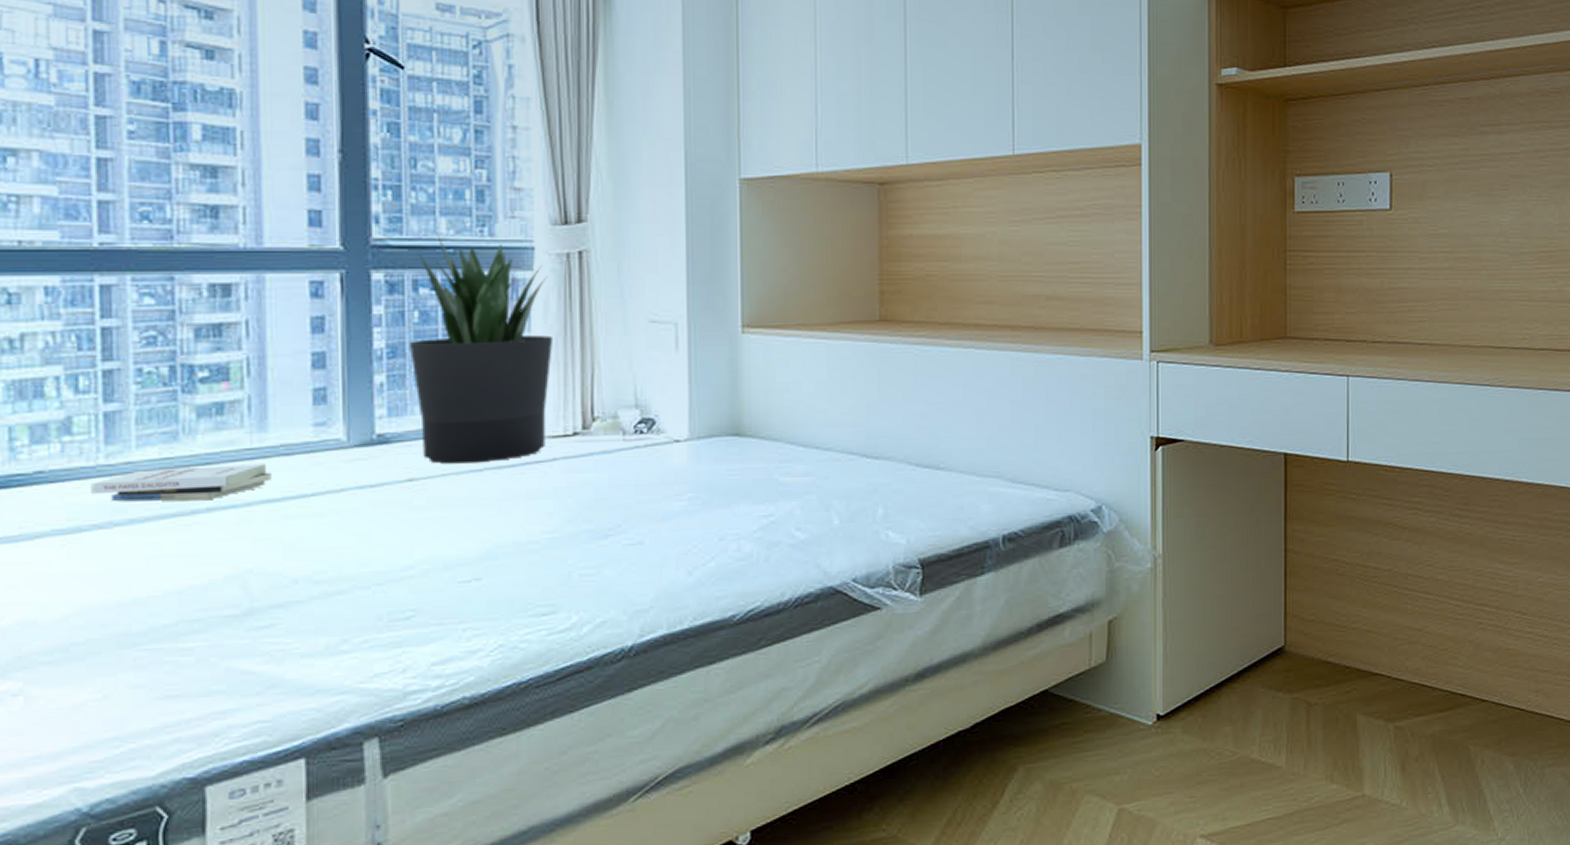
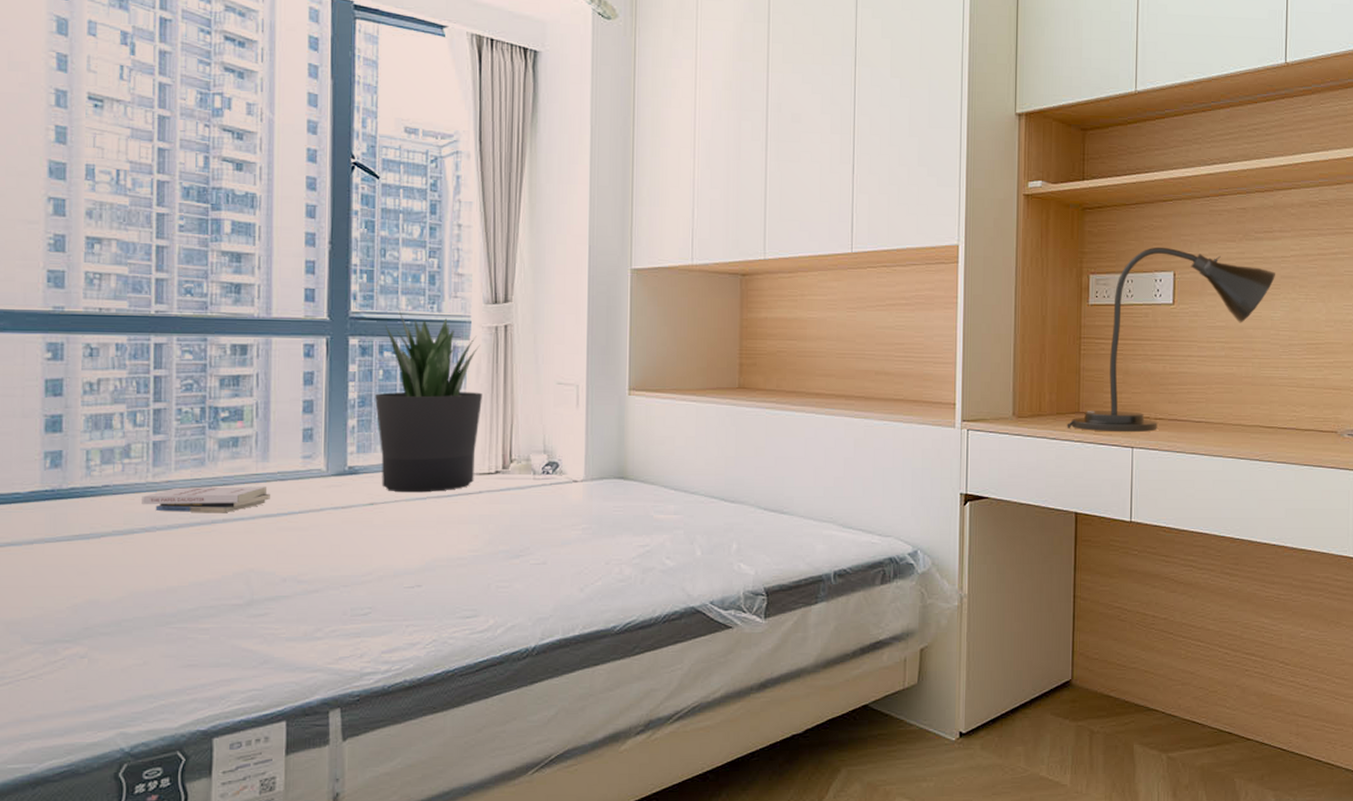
desk lamp: none [1272,143,1503,360] -> present [1066,247,1275,433]

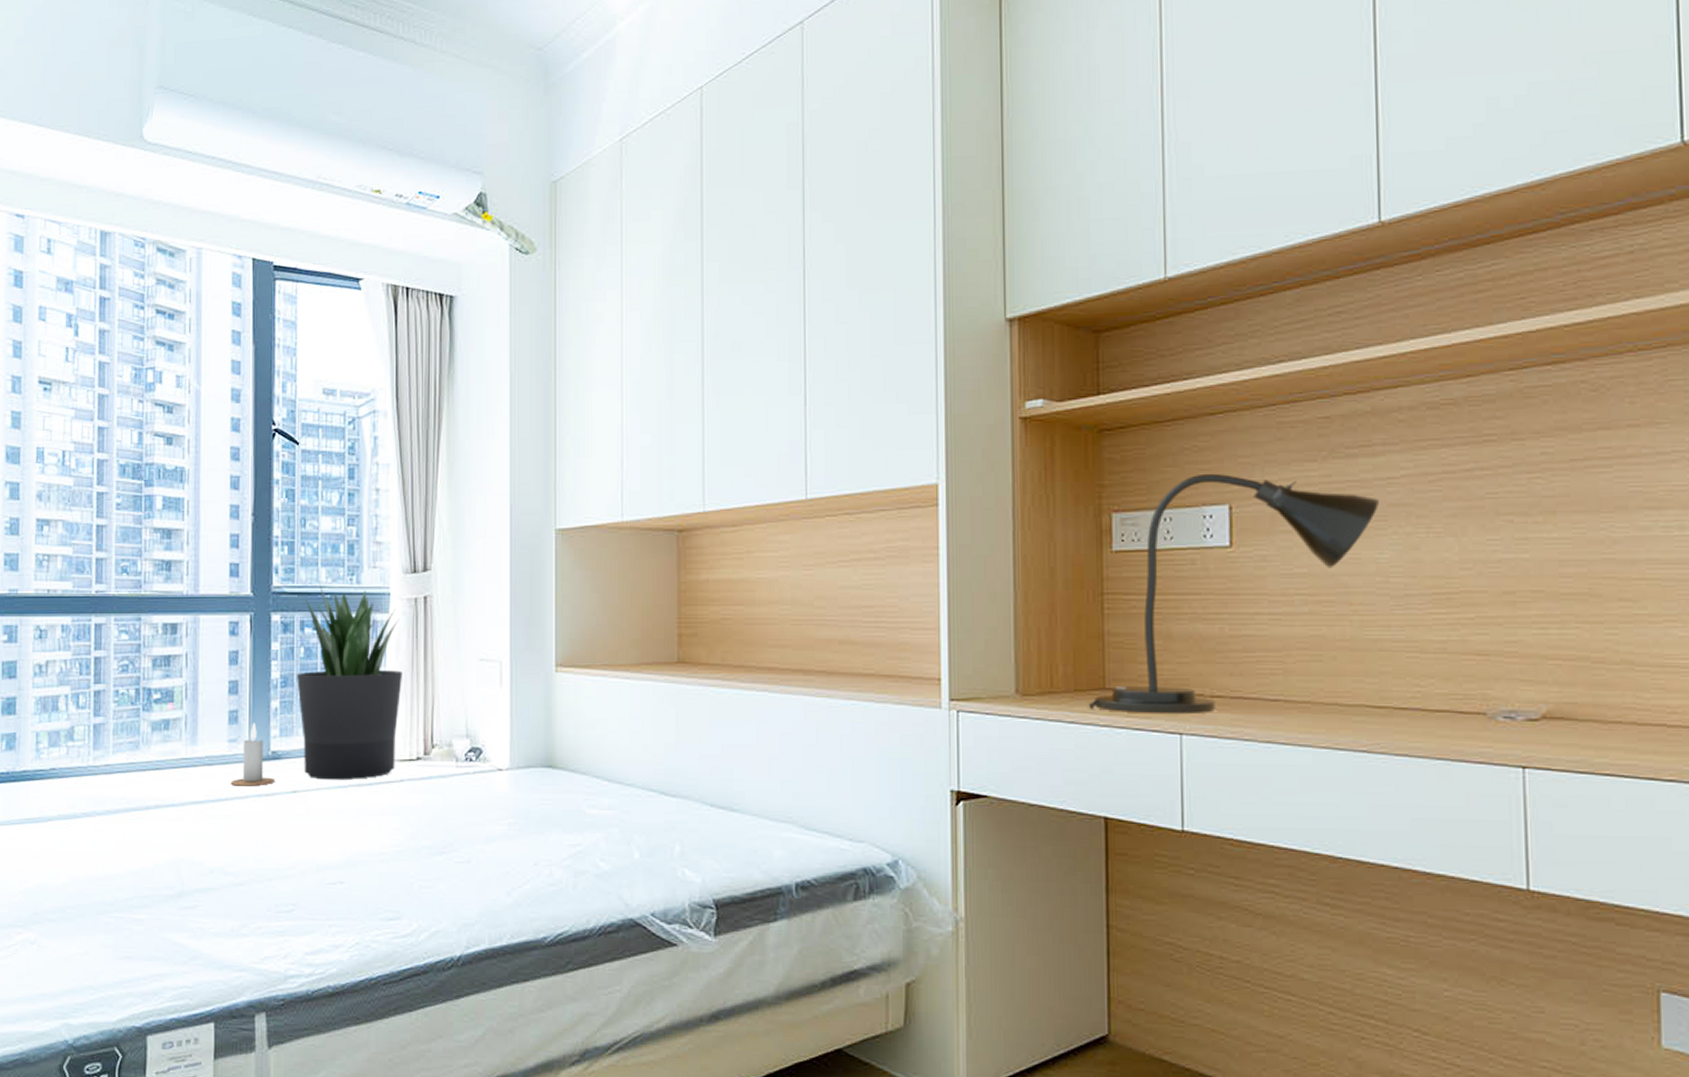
books: present [142,486,270,513] -> none [83,771,199,799]
candle: none [304,440,352,500] -> present [230,723,276,786]

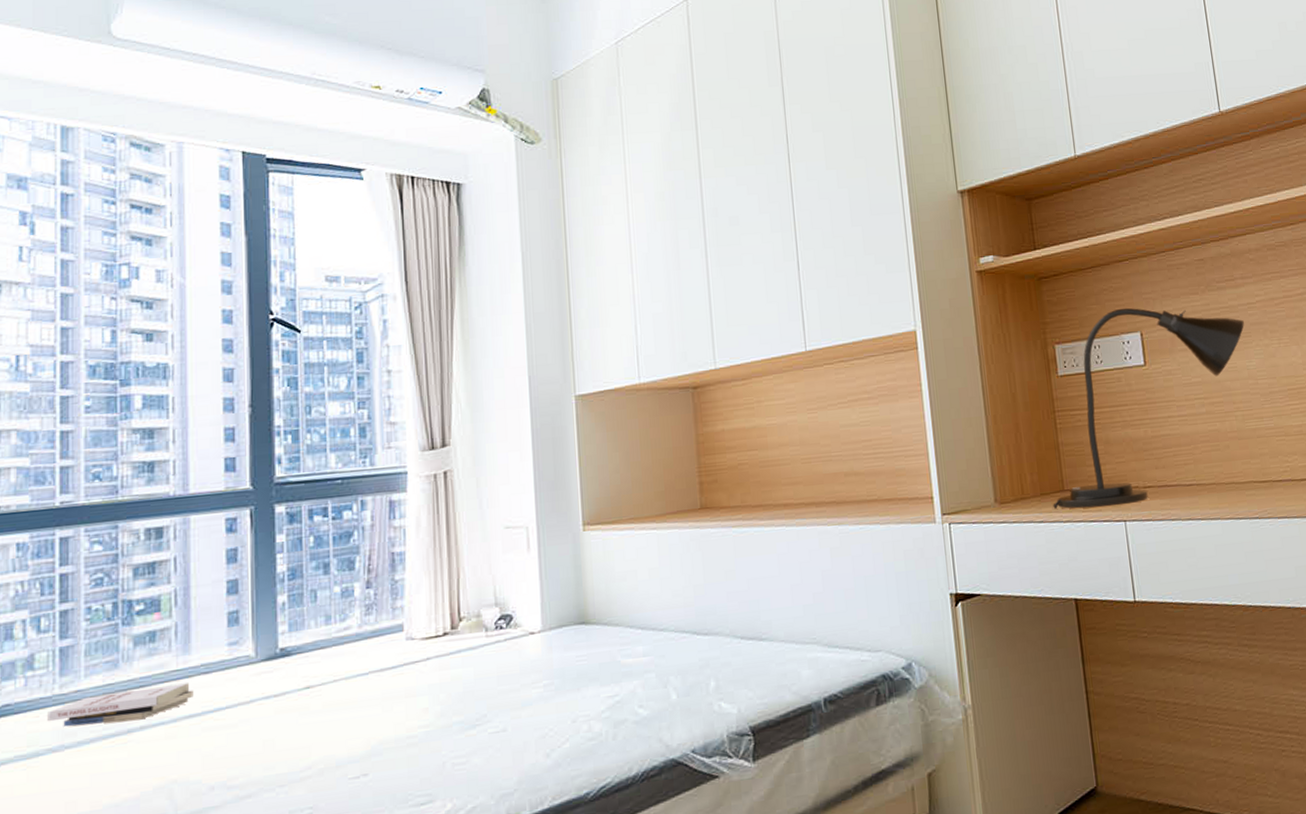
books: none [83,771,199,799] -> present [47,683,193,728]
candle: present [230,723,276,786] -> none [231,621,285,692]
planter: present [297,580,403,780] -> none [306,466,425,670]

